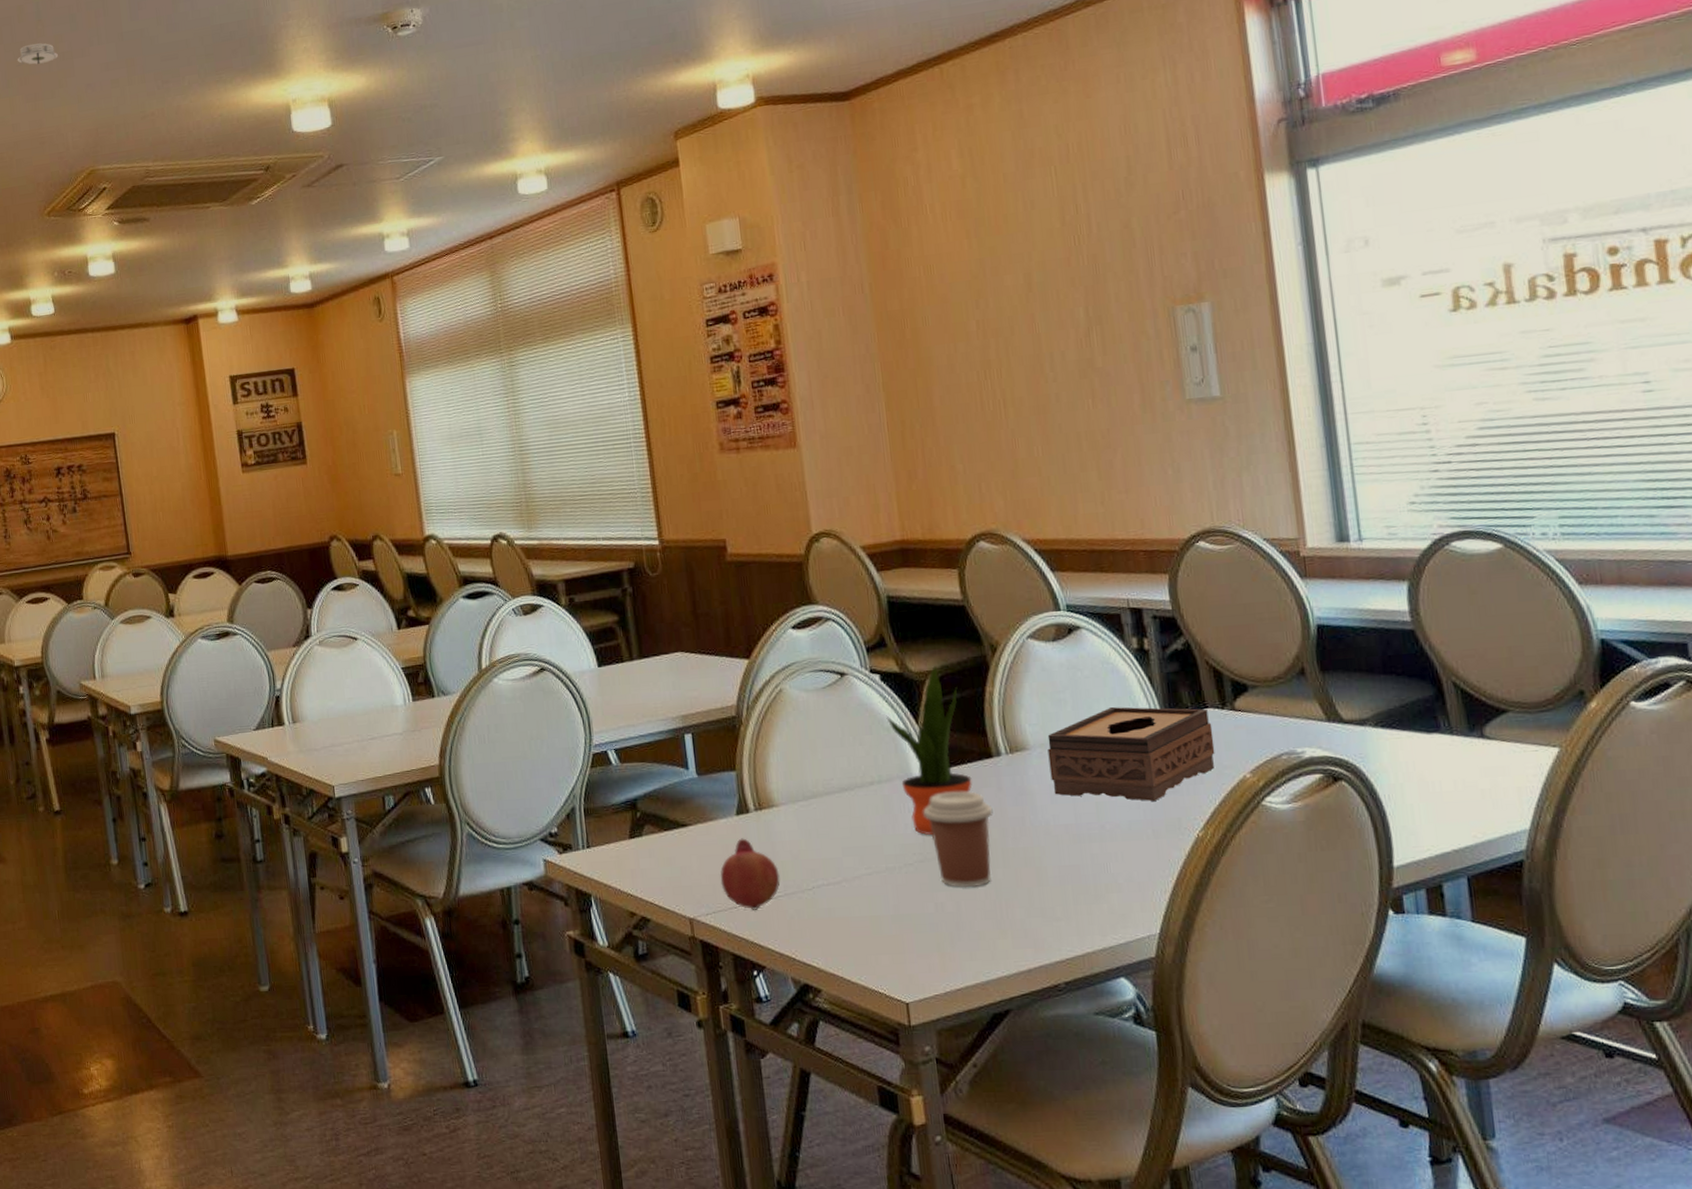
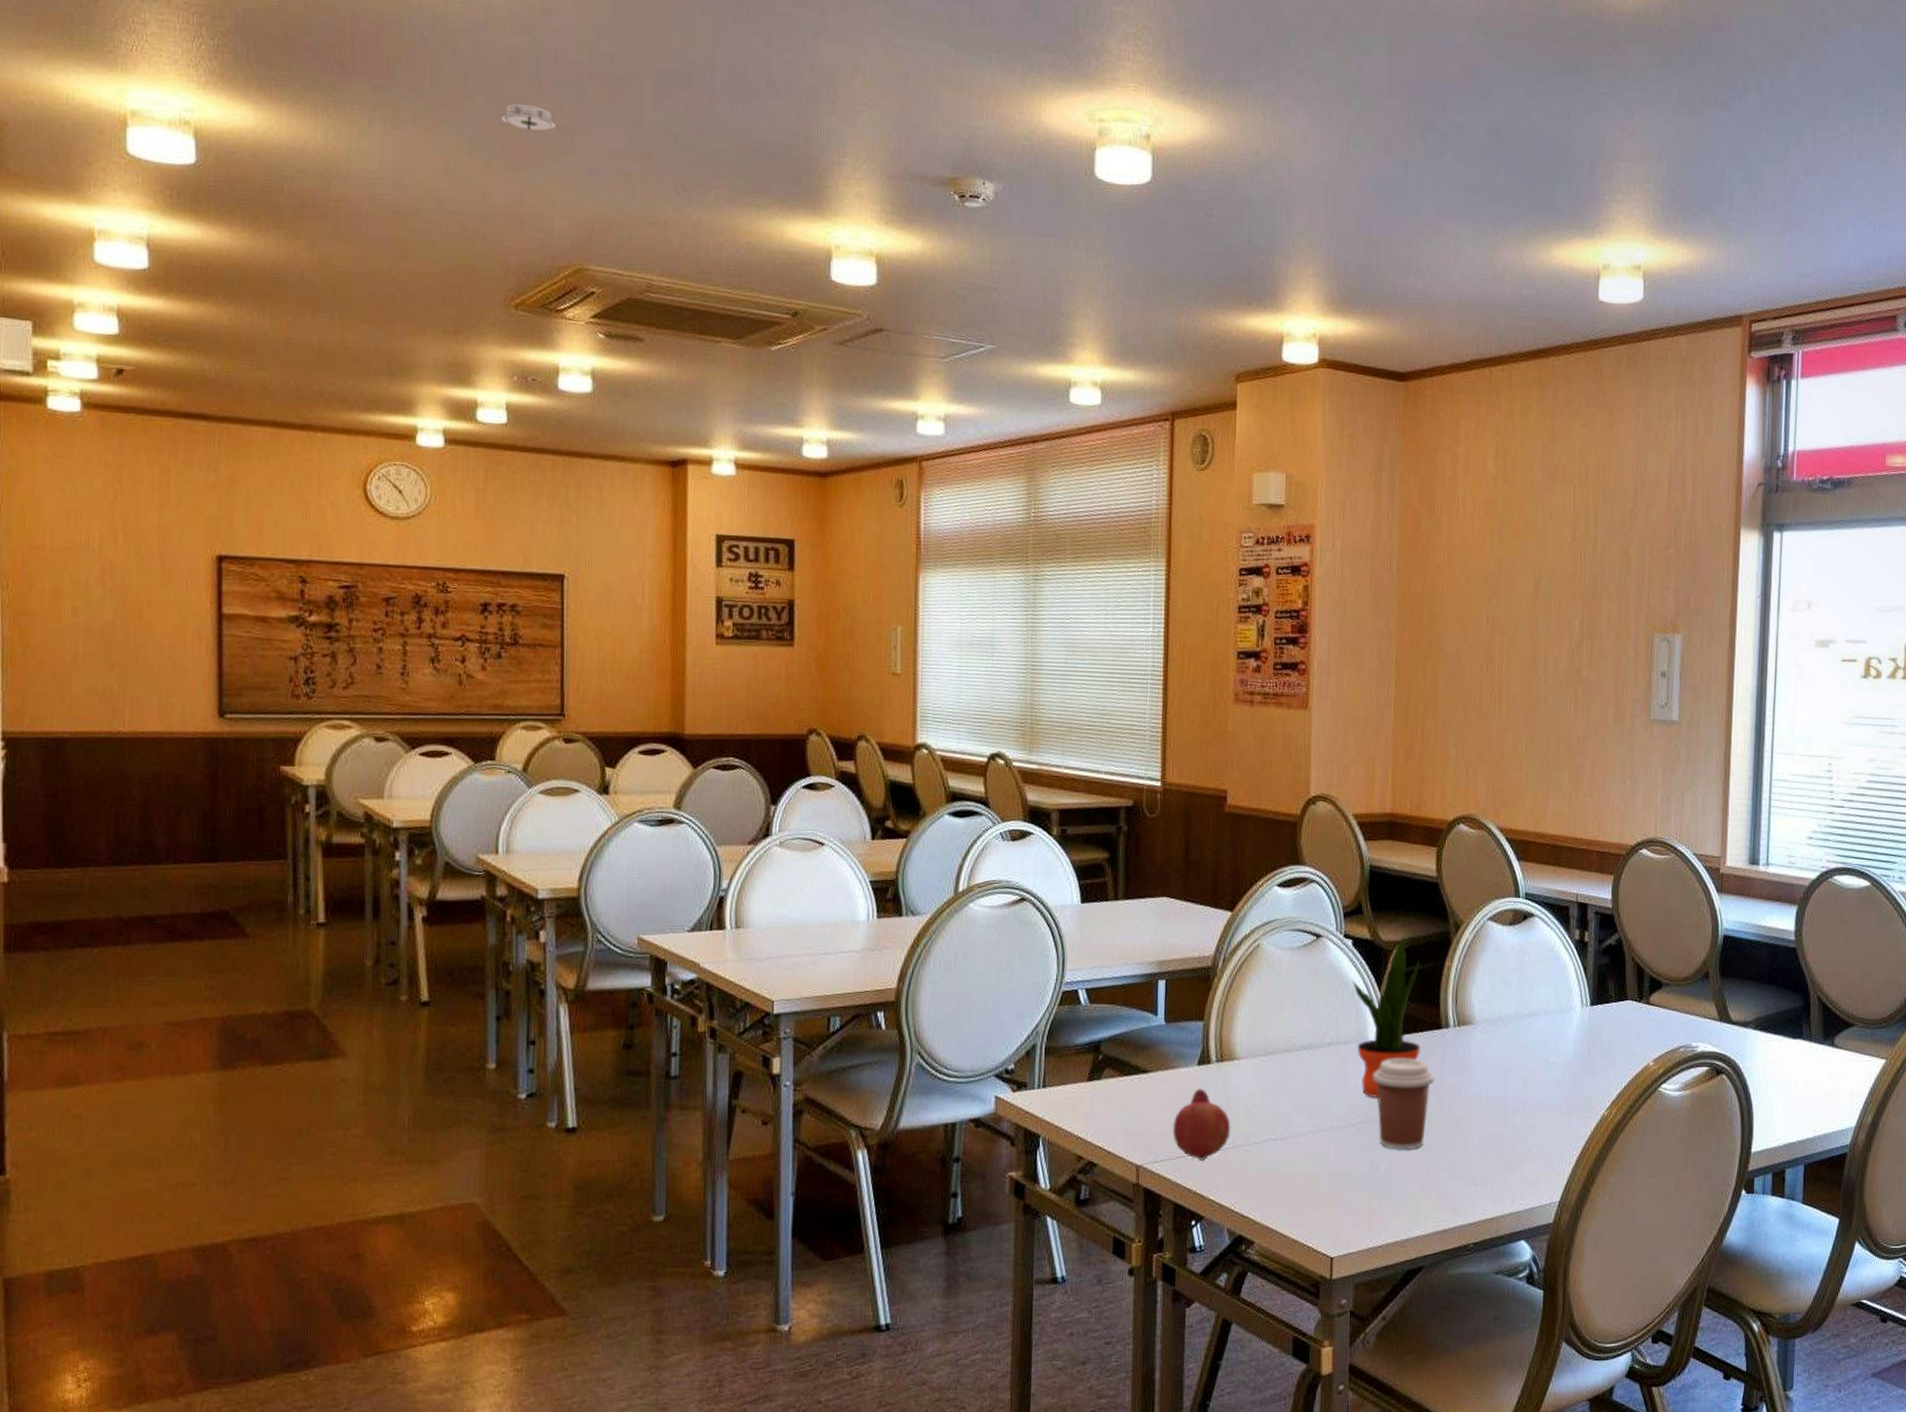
tissue box: present [1047,707,1215,801] -> none [1489,992,1629,1080]

